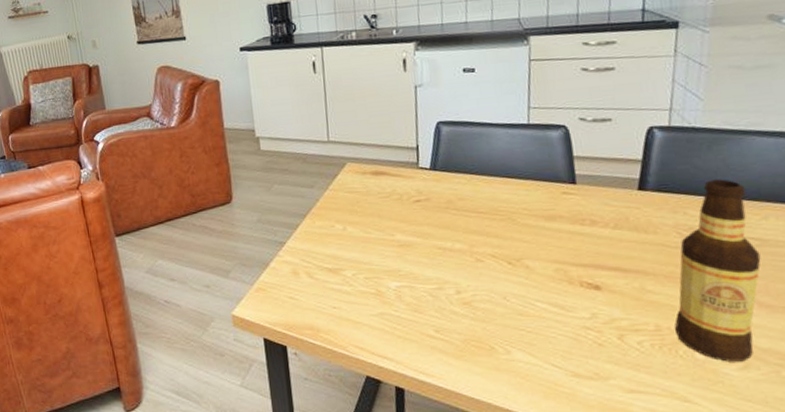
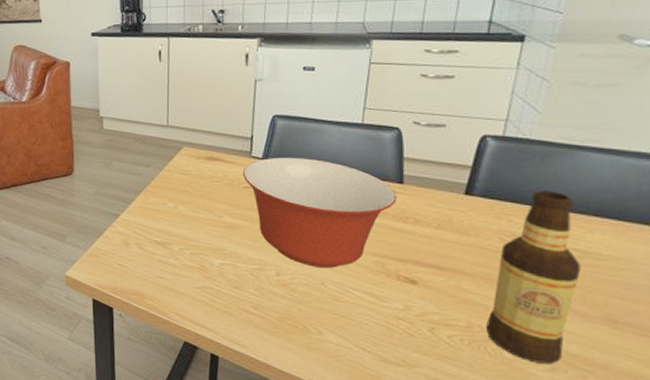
mixing bowl: none [411,165,572,282] -> present [243,157,397,269]

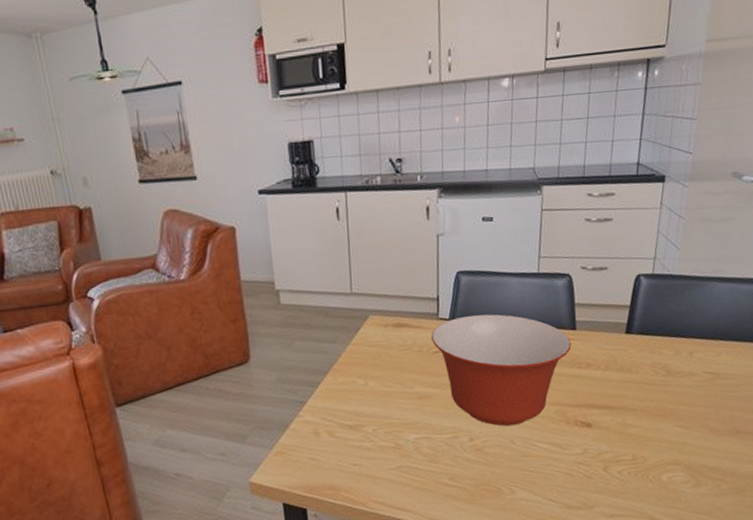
bottle: present [485,190,581,364] -> none [646,321,714,482]

